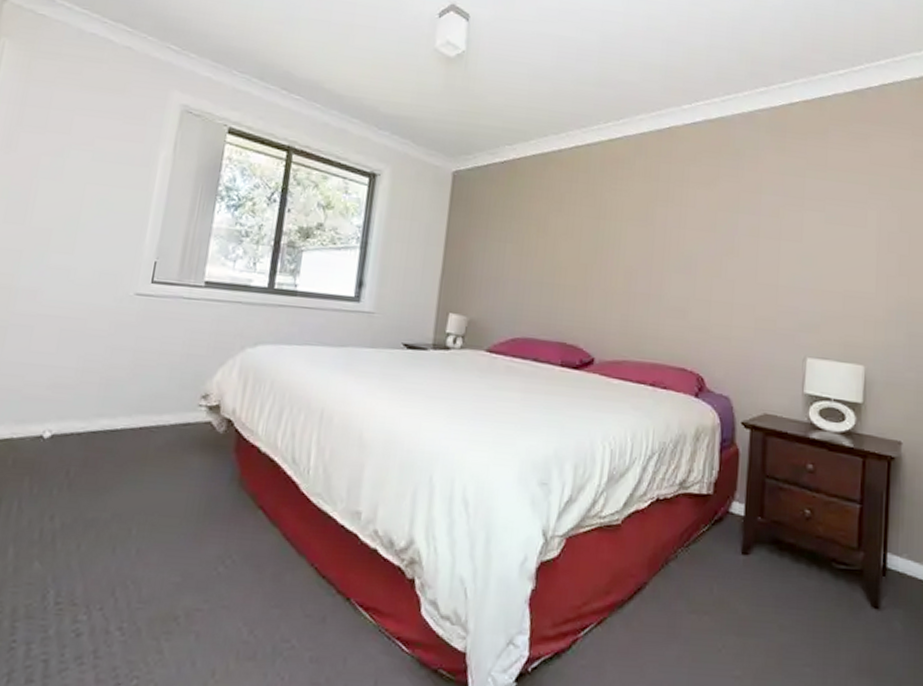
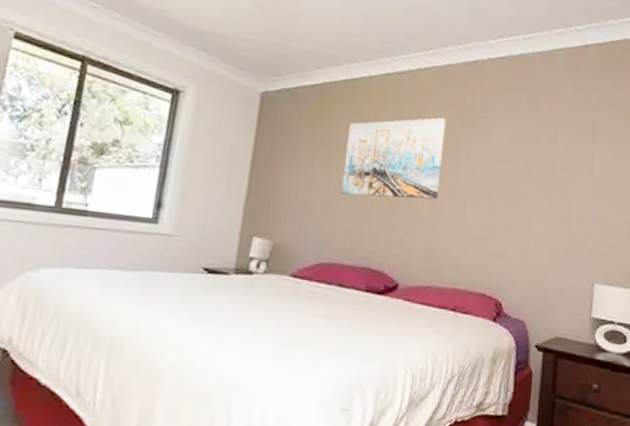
wall art: none [533,188,640,273] -> present [340,117,447,200]

